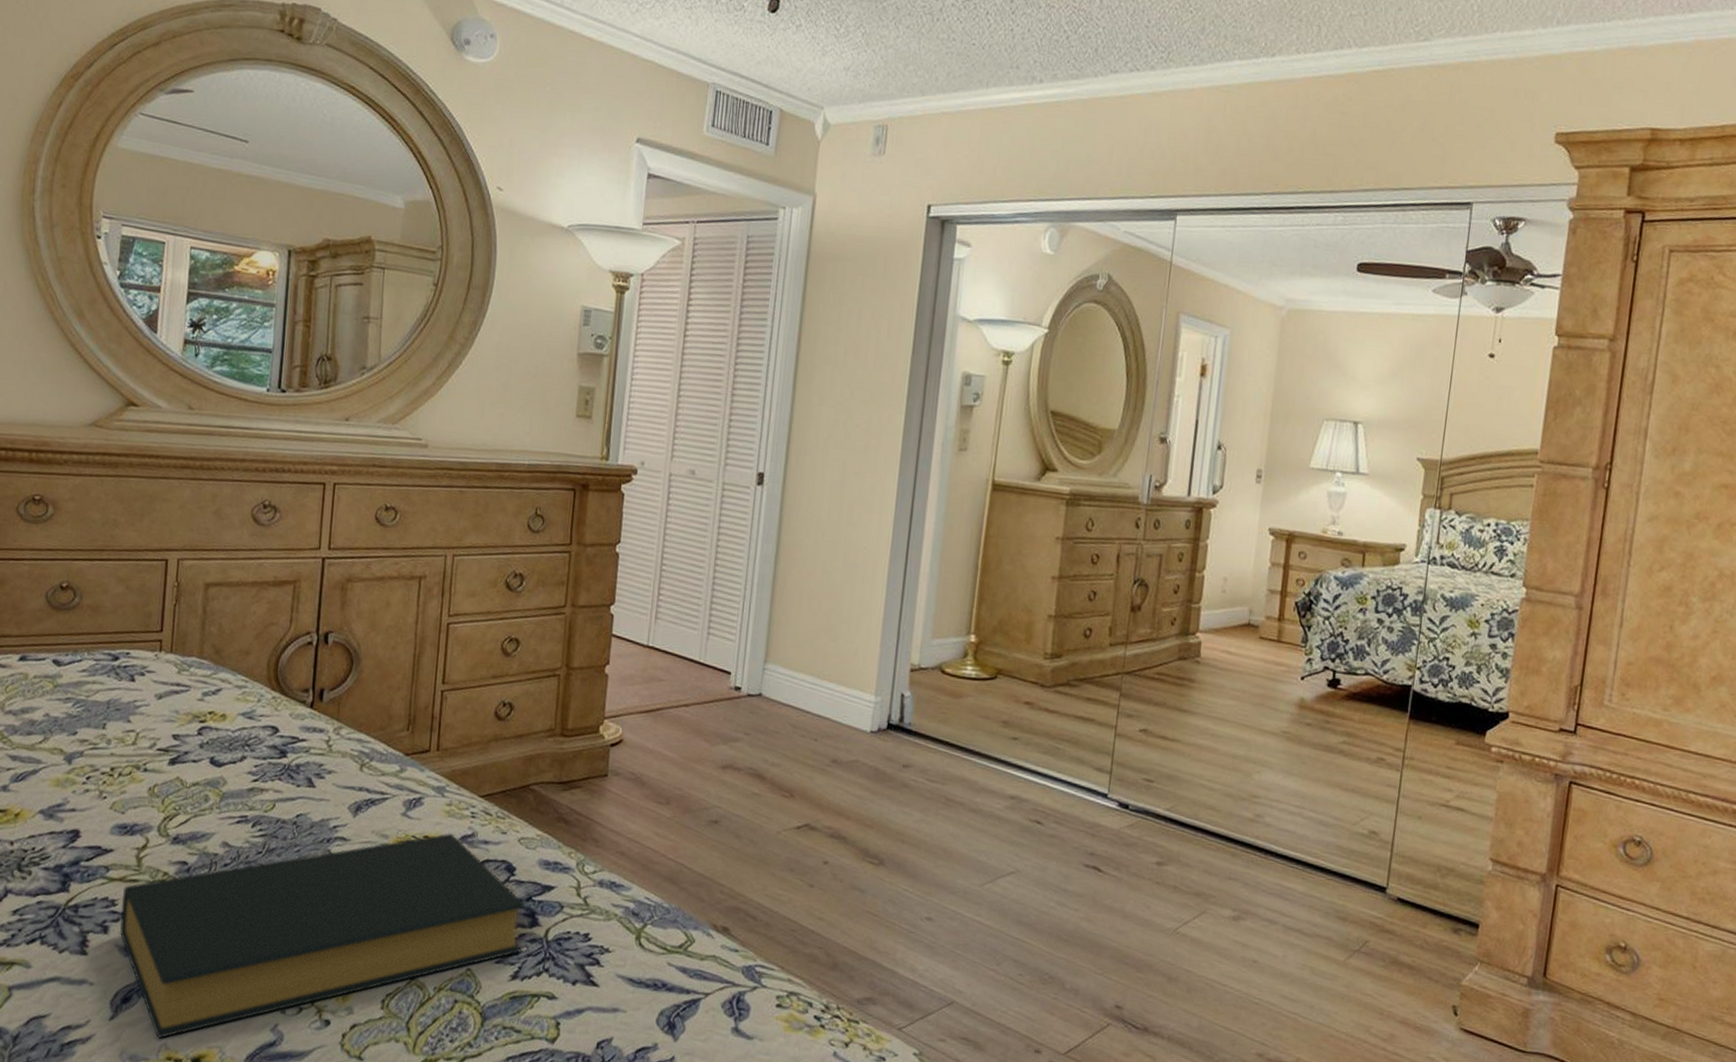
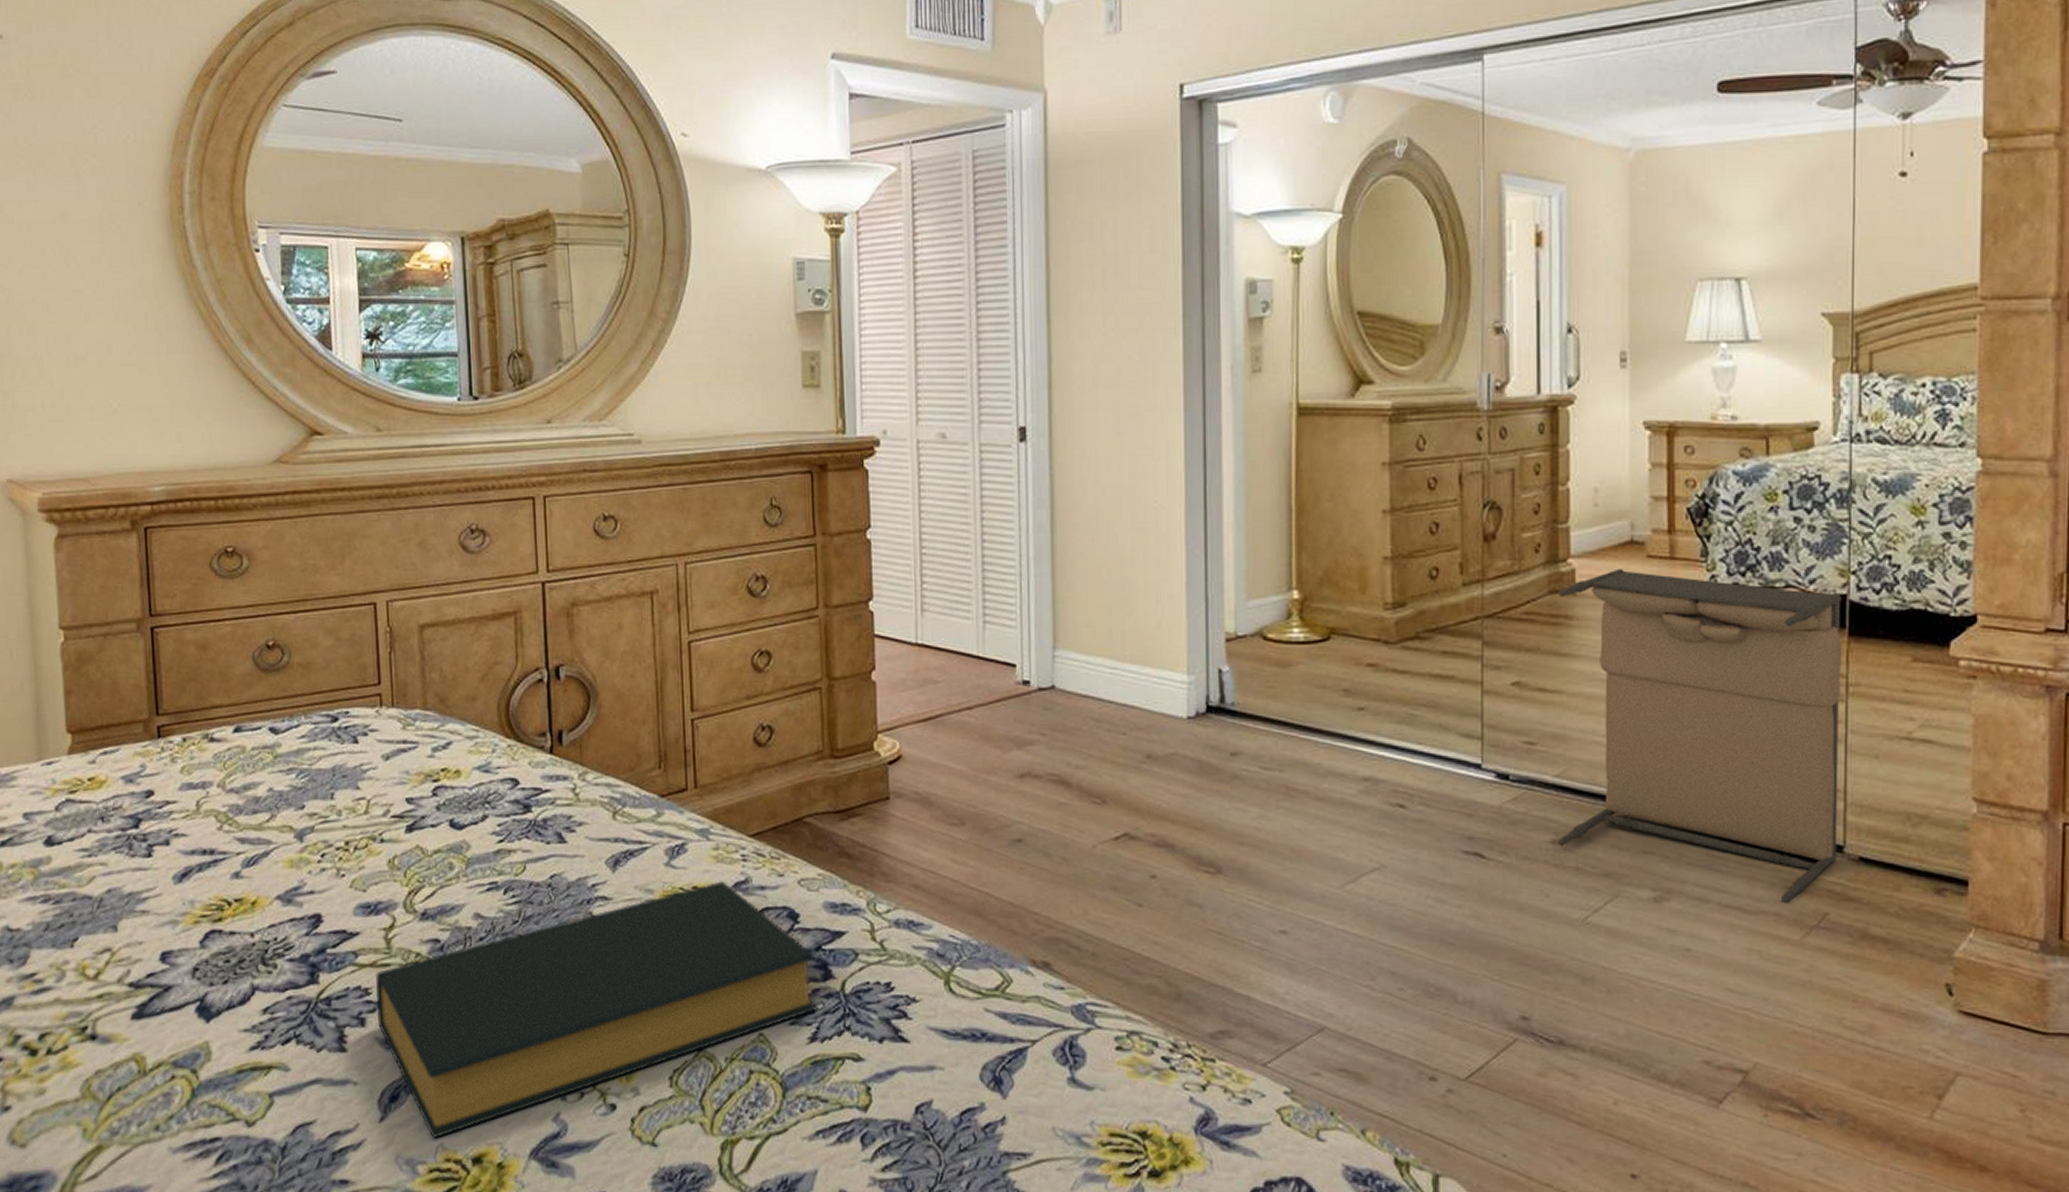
laundry hamper: none [1162,645,1407,930] -> present [1558,568,1843,904]

